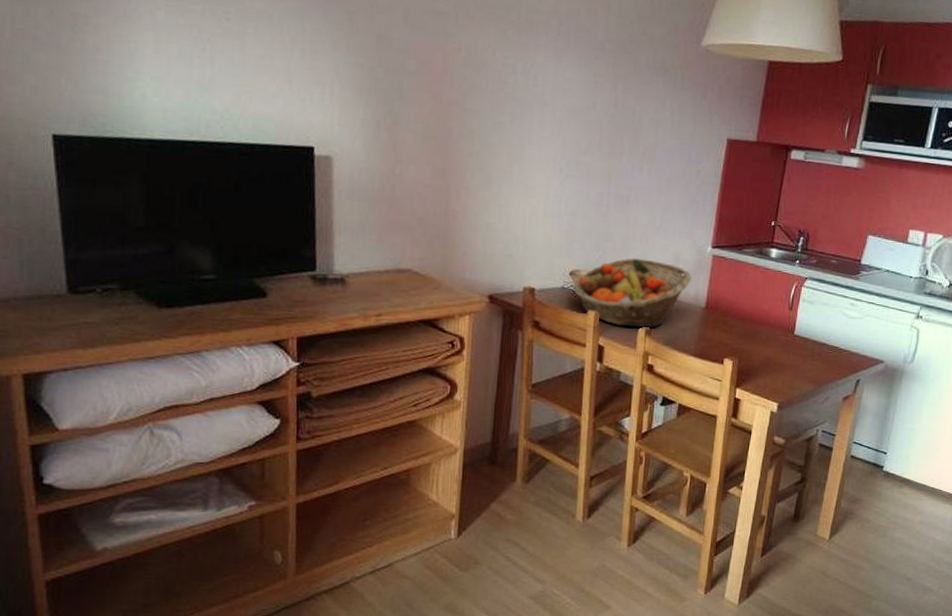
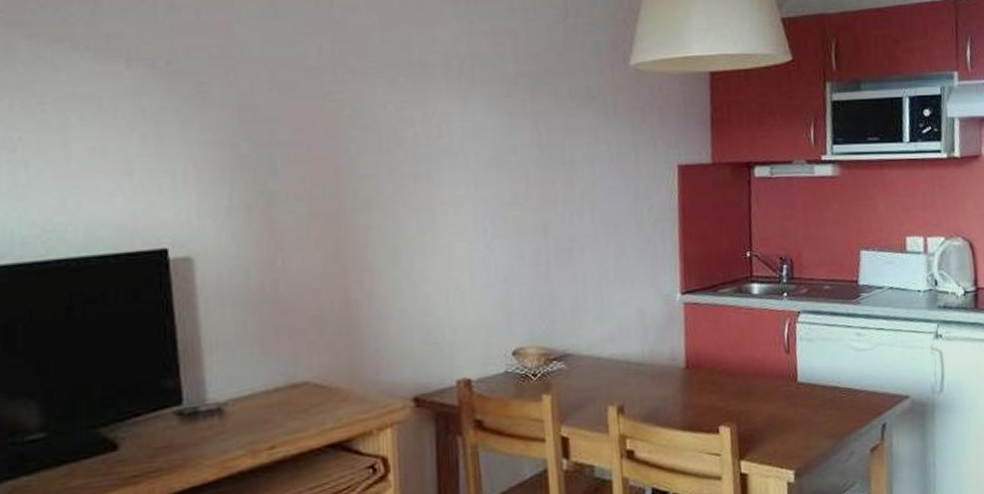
fruit basket: present [573,258,692,328] -> none [519,320,664,409]

